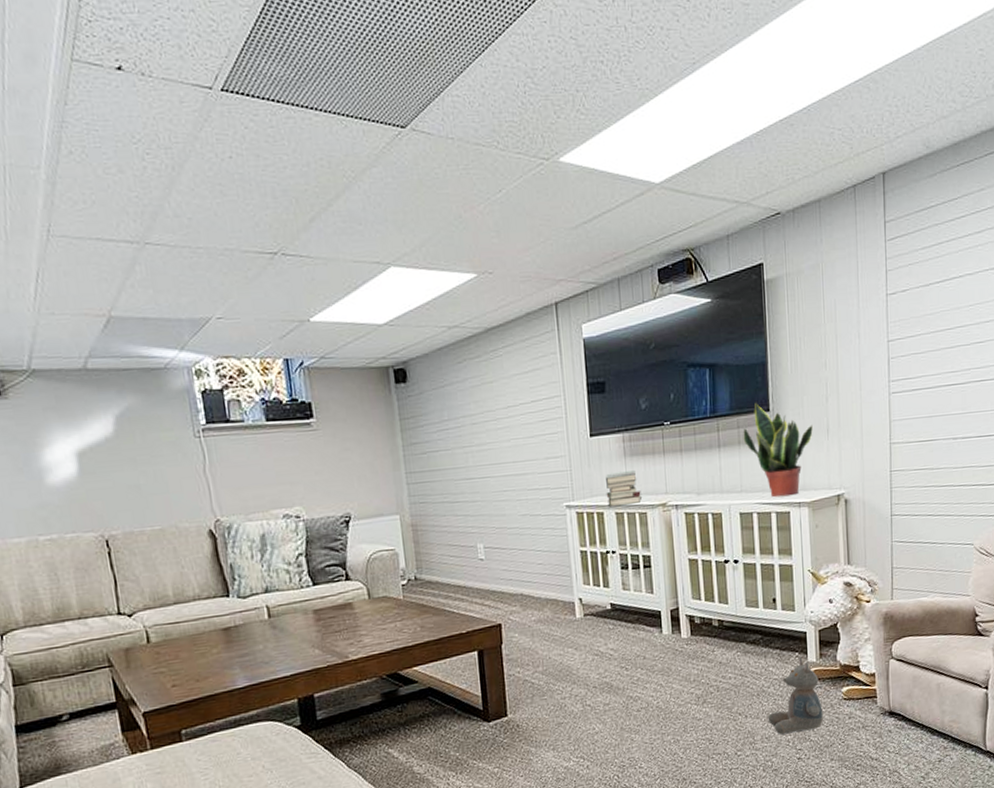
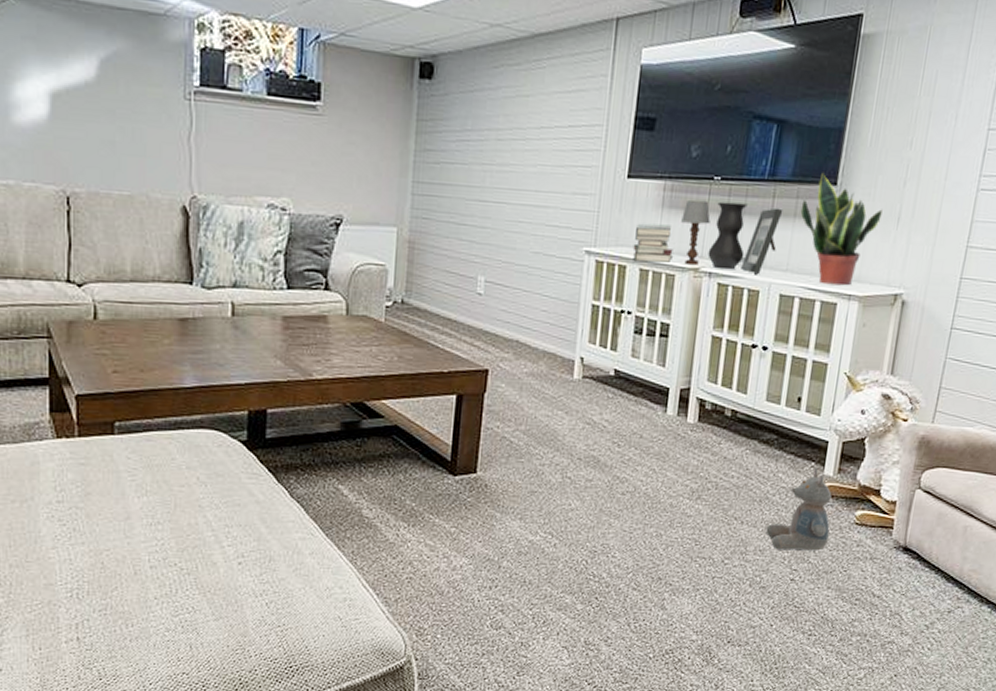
table lamp: none [643,444,668,503] -> present [681,199,711,266]
vase: none [671,440,703,501] -> present [707,201,748,270]
picture frame: none [702,439,729,499] -> present [741,208,783,274]

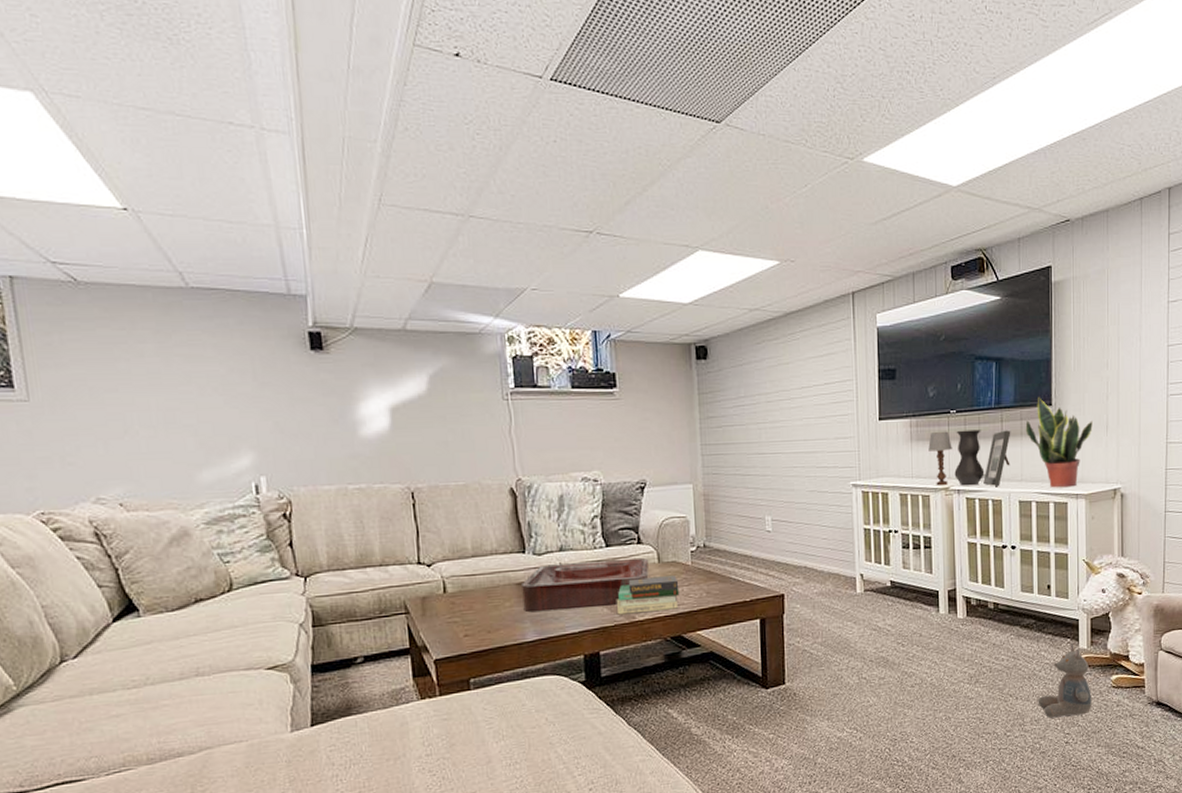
decorative tray: none [183,301,336,358] -> present [520,557,650,613]
books: none [291,329,368,371] -> present [616,576,680,615]
books: present [632,223,673,263] -> none [891,455,925,489]

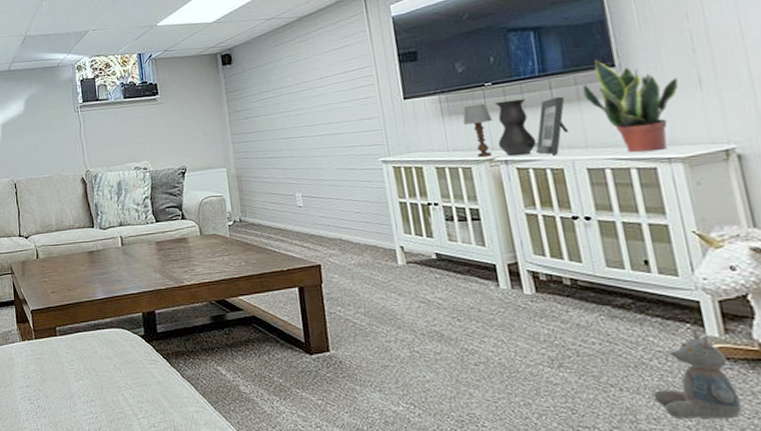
decorative tray: present [520,557,650,613] -> none [91,231,194,276]
books: present [616,576,680,615] -> none [166,246,221,280]

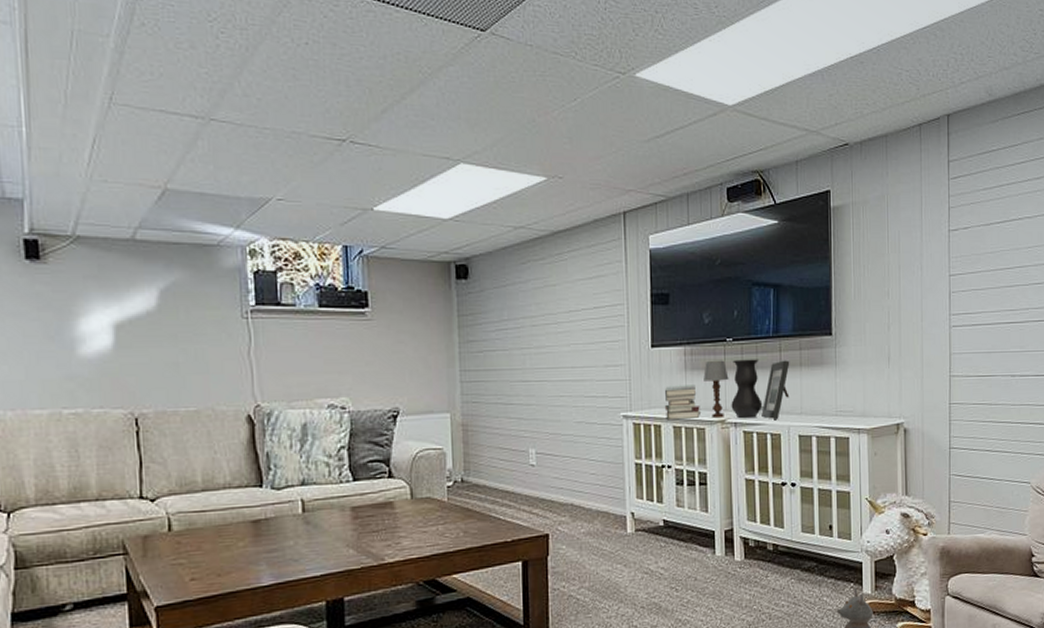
books: none [423,128,464,163] -> present [664,385,700,421]
potted plant: present [582,59,679,153] -> none [805,325,874,422]

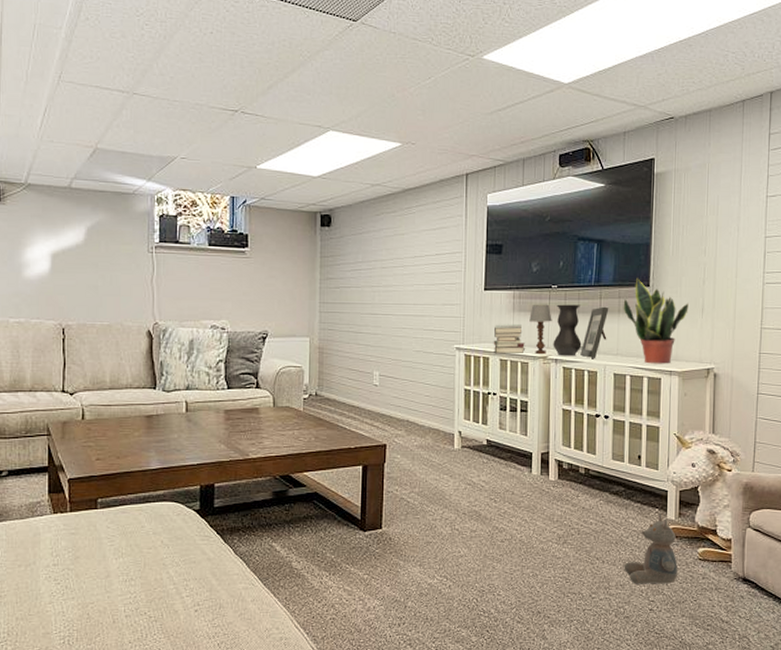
potted plant: none [805,325,874,422] -> present [623,277,689,364]

